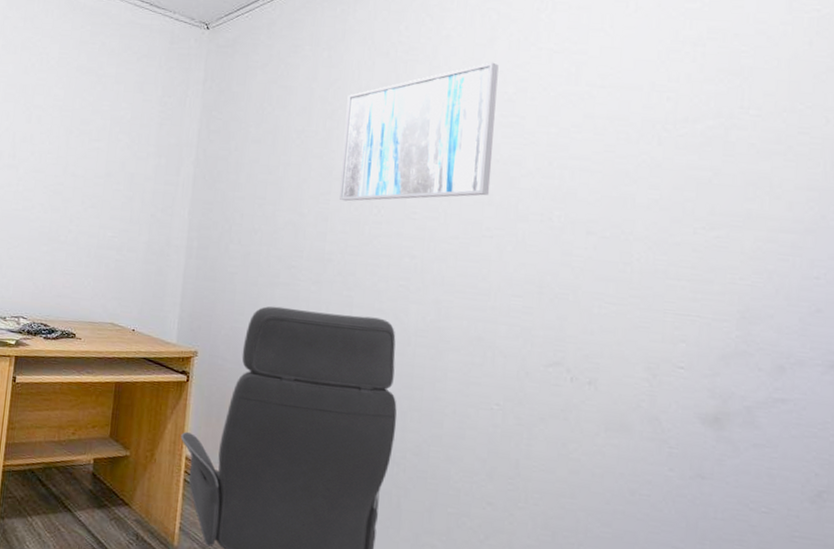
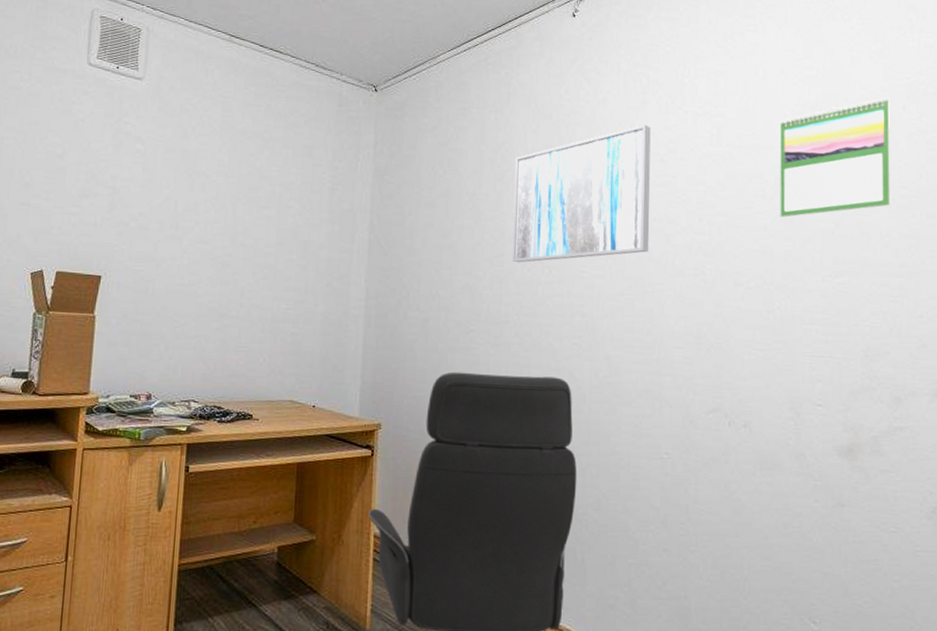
calendar: none [646,31,793,163] -> present [780,97,890,217]

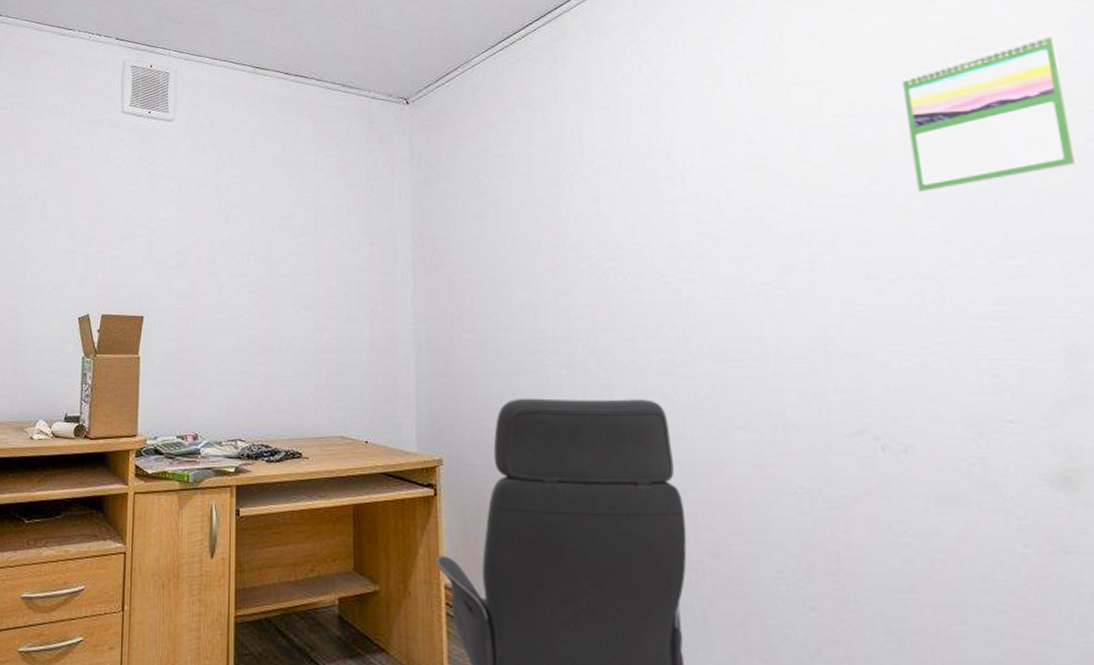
wall art: present [512,124,651,263] -> none [570,103,747,272]

